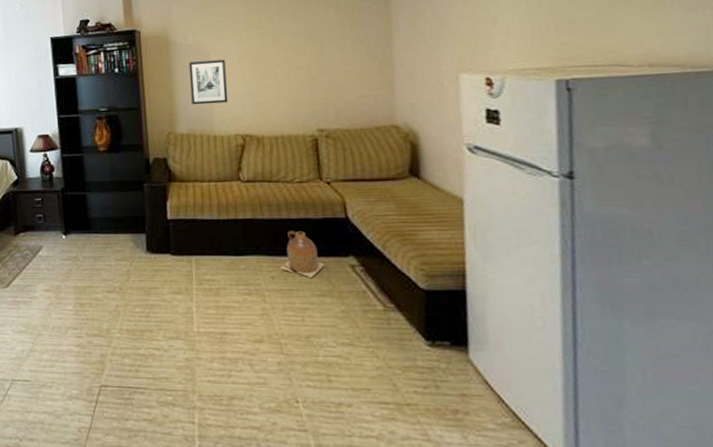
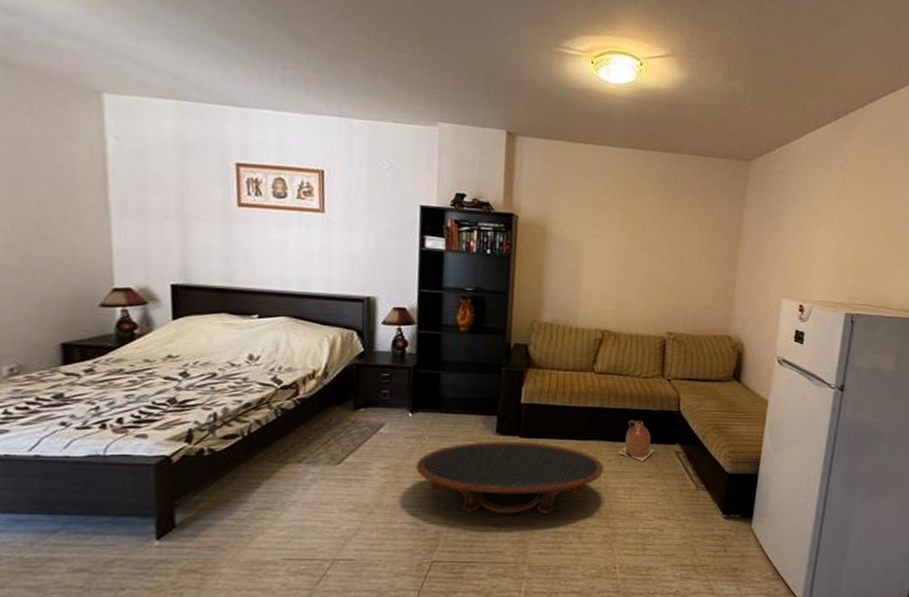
coffee table: none [74,259,267,338] -> present [416,441,603,514]
wall art: present [188,59,228,105] -> none [559,254,596,299]

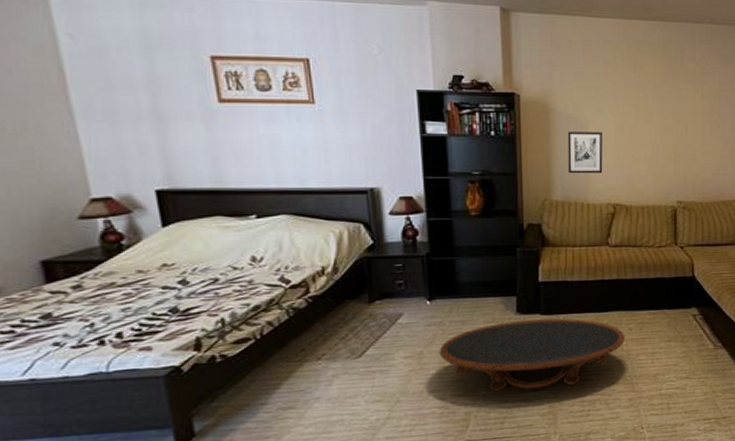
wall art: none [559,254,596,299] -> present [567,131,603,174]
ceramic jug: present [618,419,655,462] -> none [638,288,673,328]

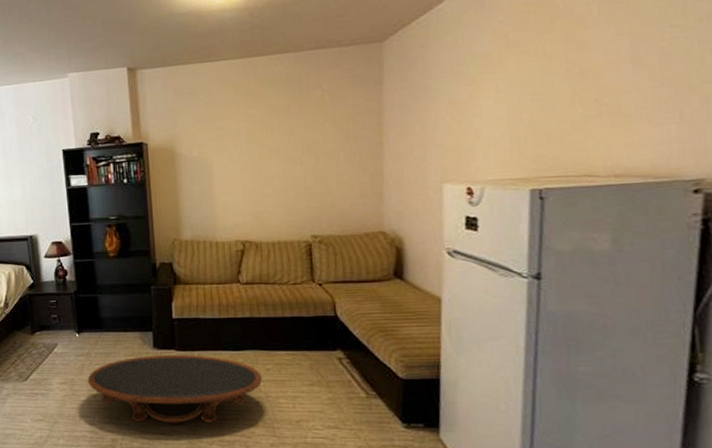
wall art: present [567,131,603,174] -> none [193,170,230,214]

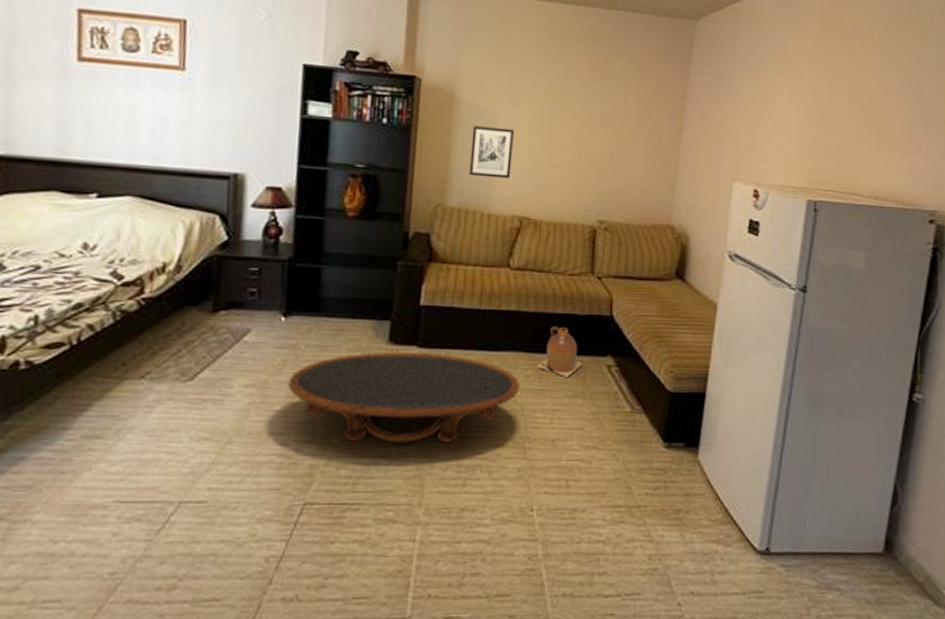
wall art: none [193,170,230,214] -> present [469,126,514,179]
ceramic jug: none [275,327,315,370] -> present [537,326,582,379]

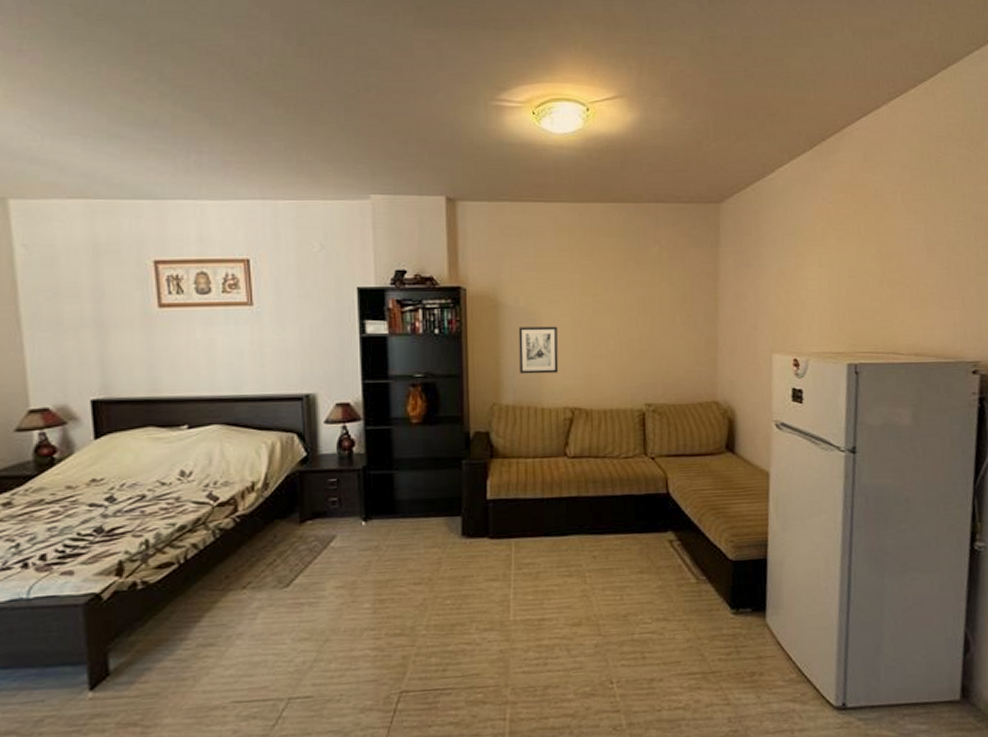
coffee table: present [288,352,519,443] -> none [374,543,588,631]
ceramic jug: present [537,326,582,379] -> none [602,507,645,556]

